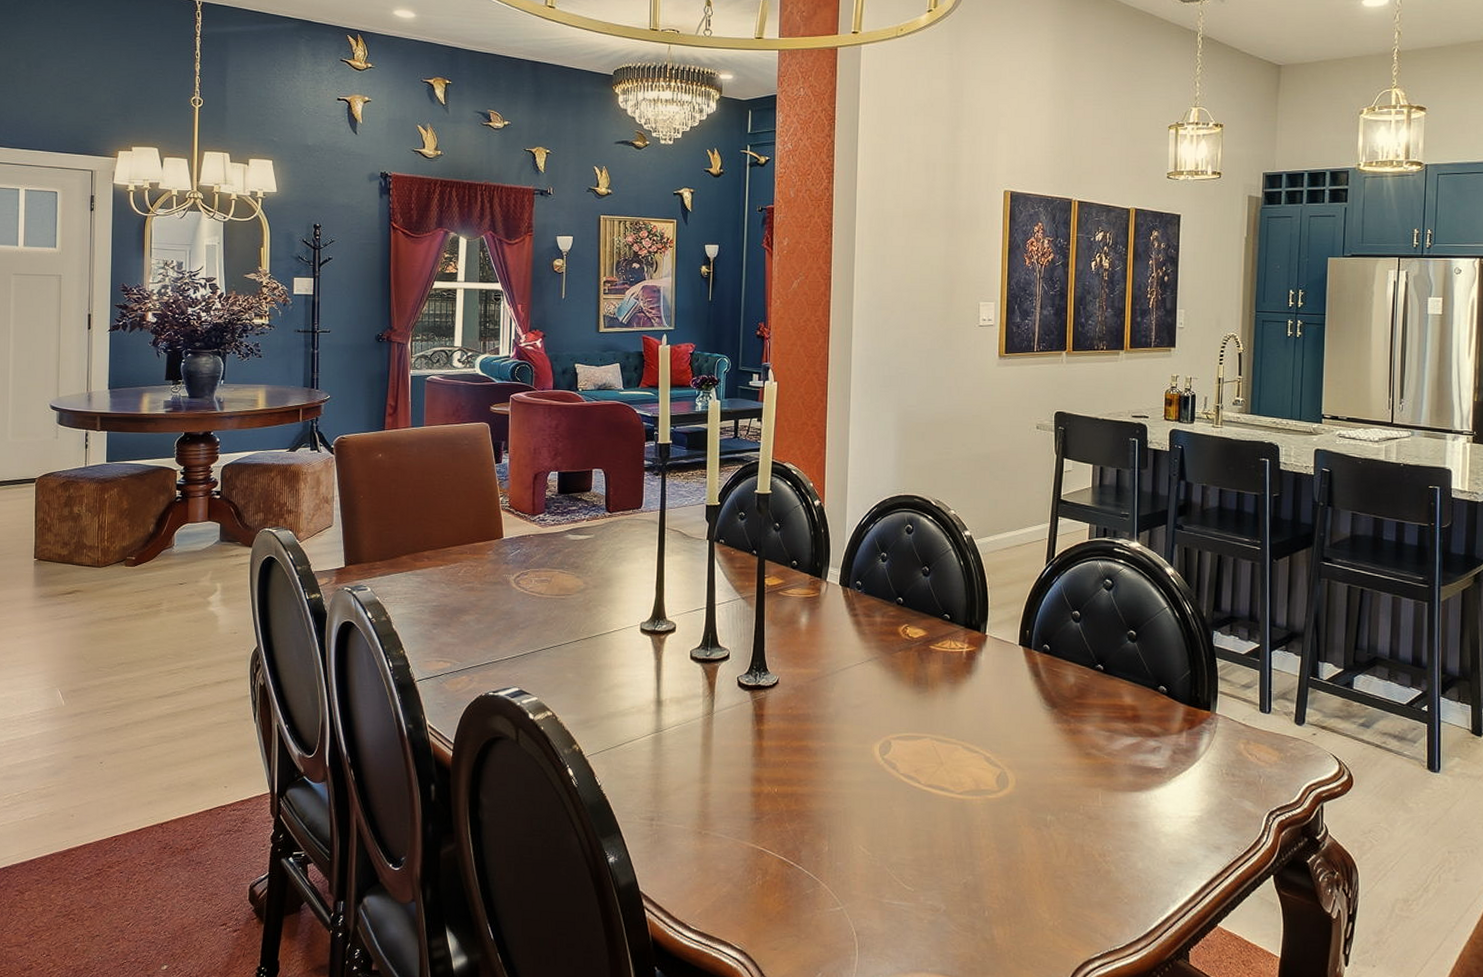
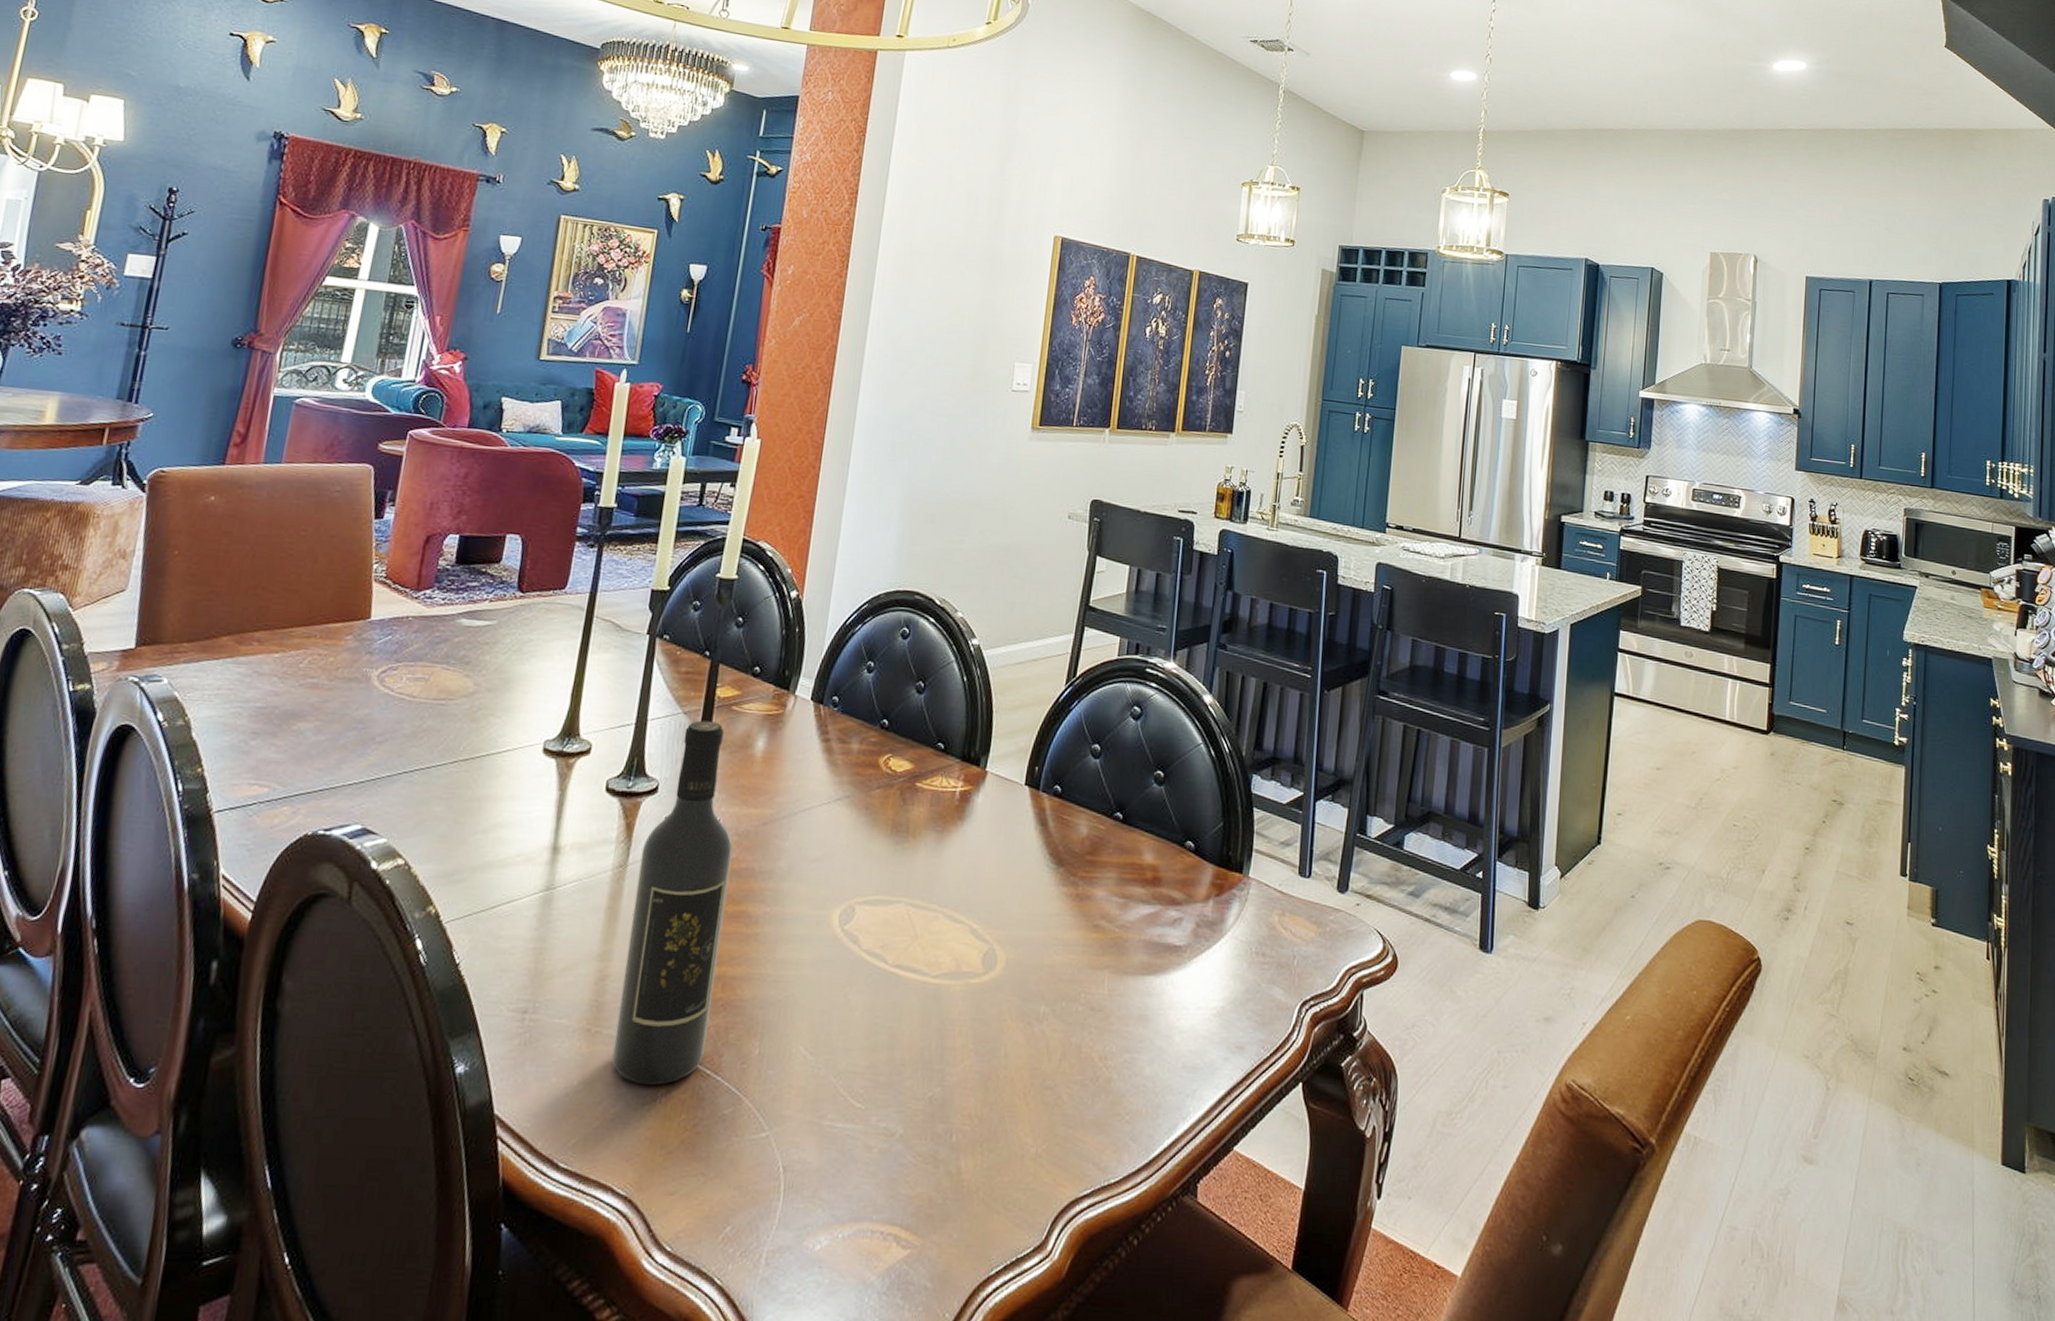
wine bottle: none [719,603,792,872] -> present [612,720,733,1085]

